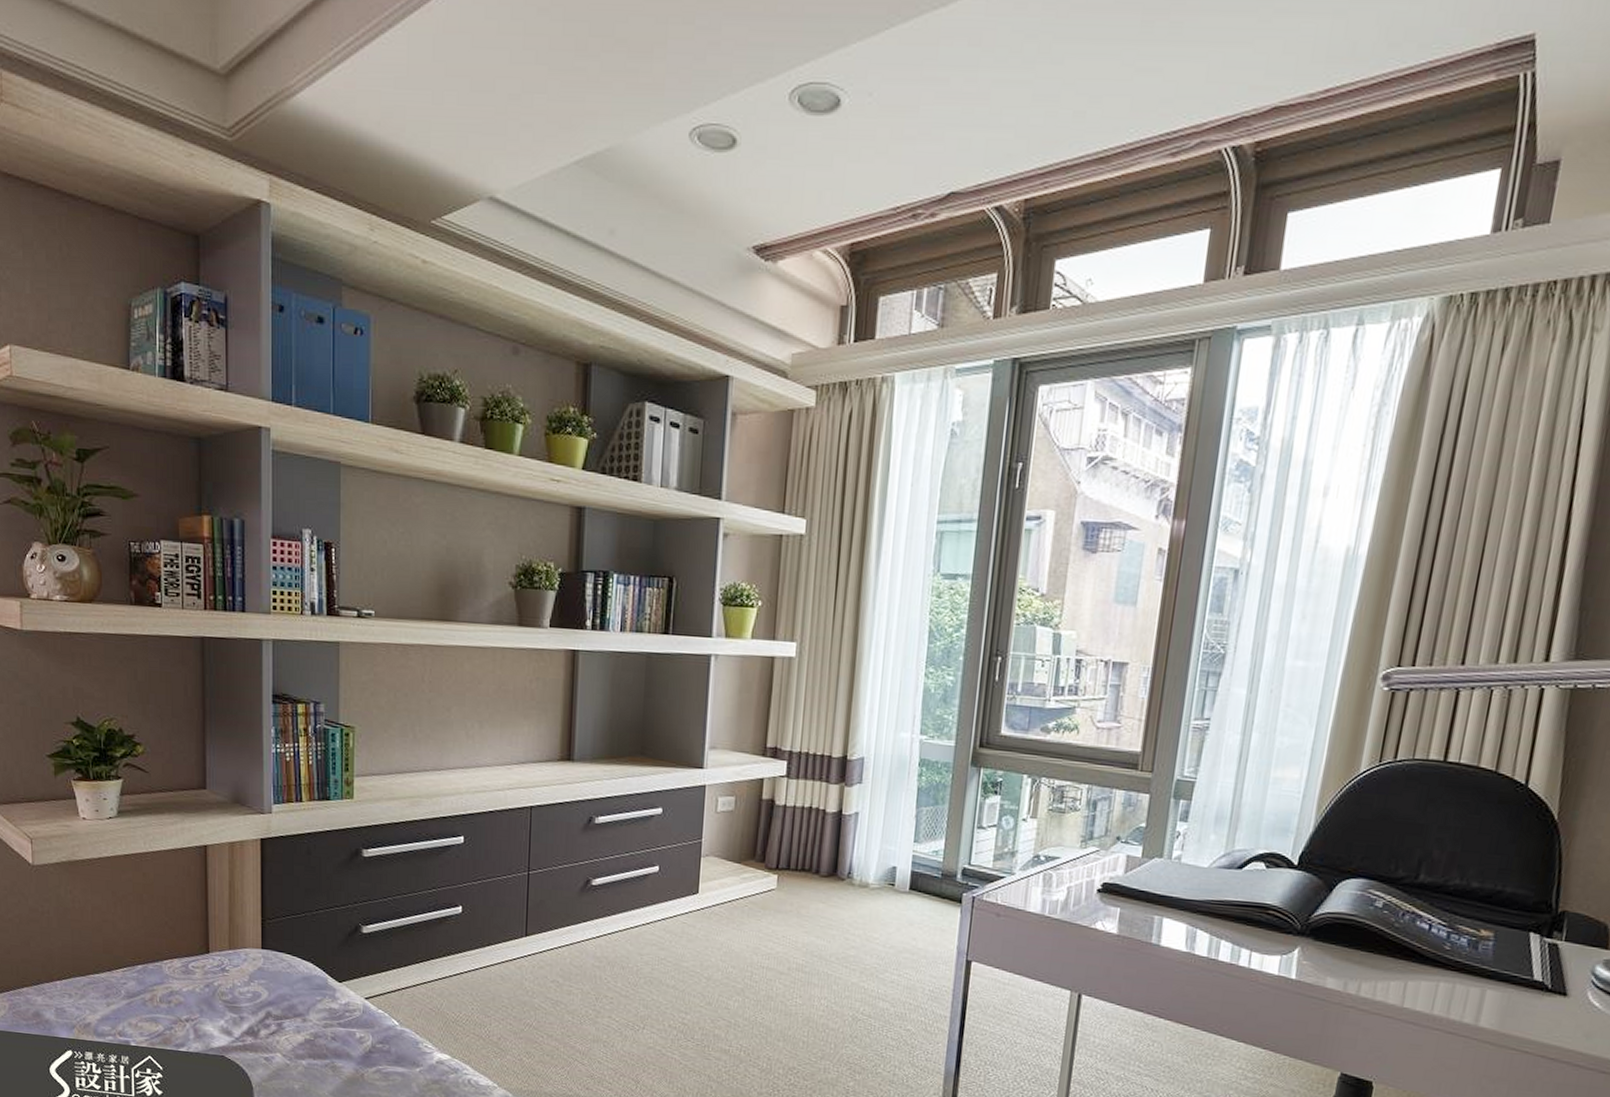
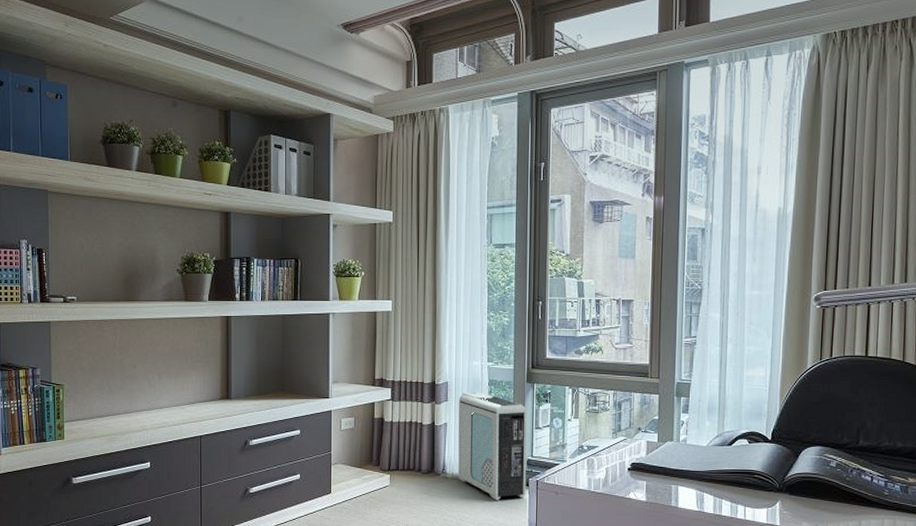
air purifier: none [868,773,968,919] -> present [458,392,527,500]

